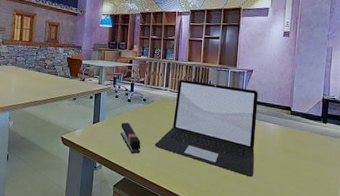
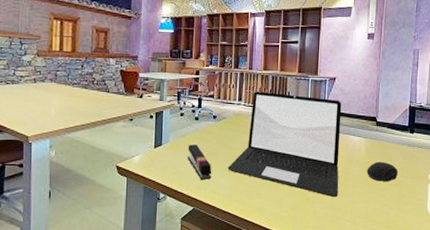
computer mouse: none [281,147,312,166] -> present [367,161,399,182]

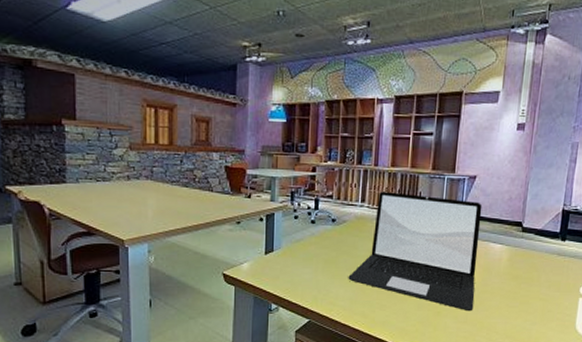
stapler: present [187,144,212,179] -> none [302,251,330,290]
computer mouse: present [367,161,399,182] -> none [507,272,545,295]

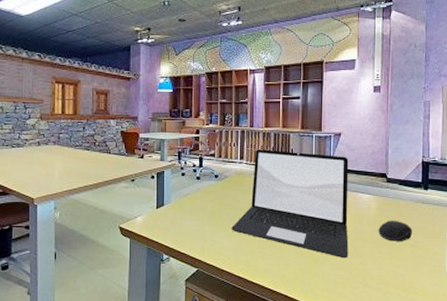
computer mouse: none [507,272,545,295] -> present [378,220,413,241]

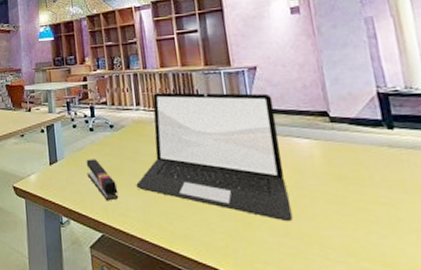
stapler: none [190,204,215,240] -> present [86,159,119,200]
computer mouse: present [378,220,413,241] -> none [329,170,383,199]

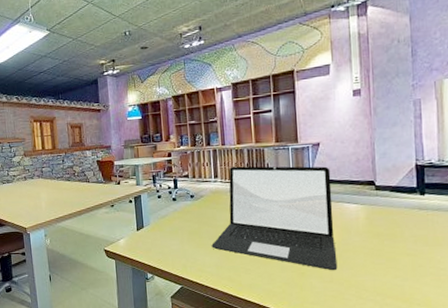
stapler: present [86,159,119,200] -> none [169,225,197,258]

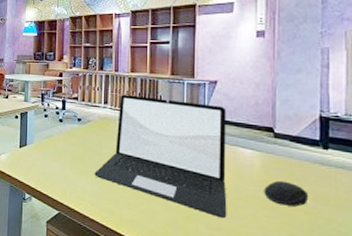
computer mouse: none [369,229,410,251] -> present [264,180,309,207]

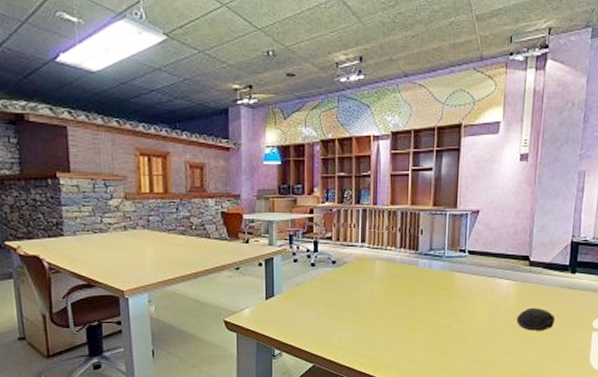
laptop: present [94,95,227,219] -> none [351,231,487,350]

